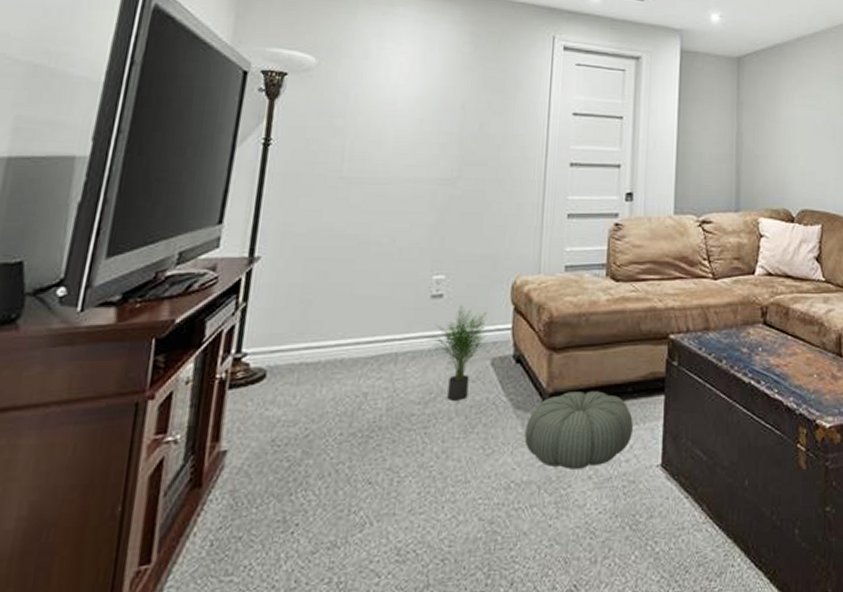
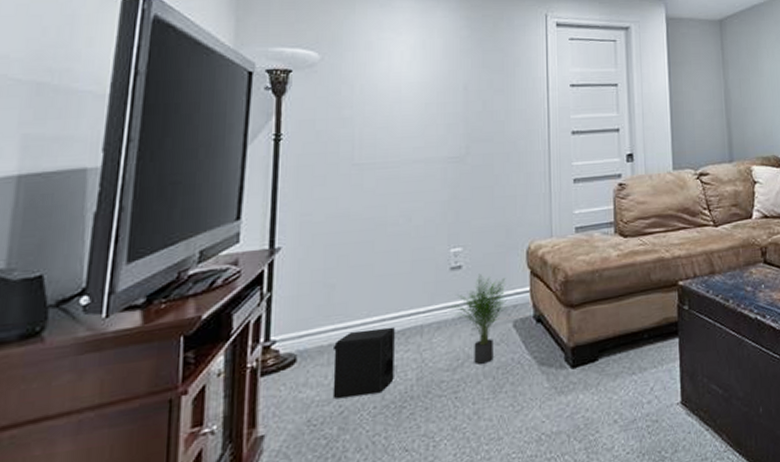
speaker: none [299,351,369,420] -> present [332,326,395,398]
pouf: present [524,391,633,469] -> none [551,340,652,416]

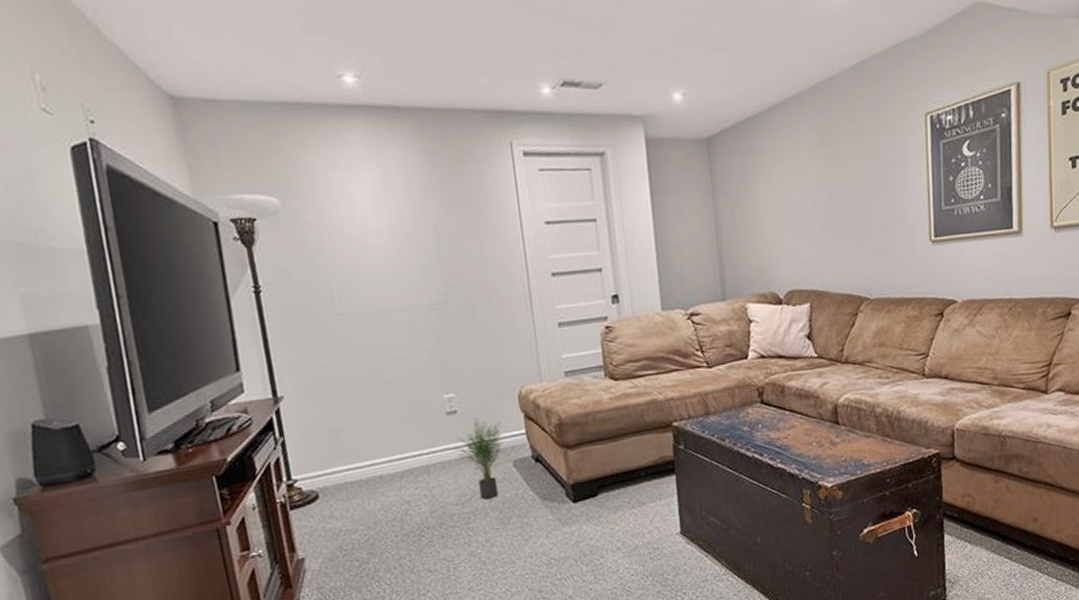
speaker: present [332,326,395,398] -> none [349,467,410,528]

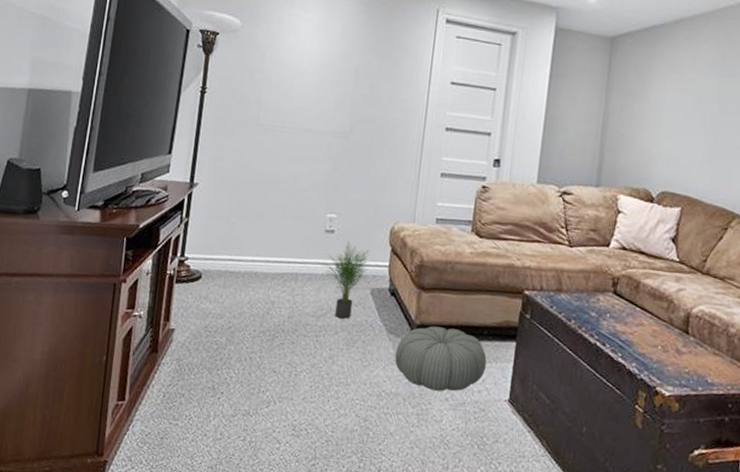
pouf: none [554,478,651,544] -> present [395,326,487,392]

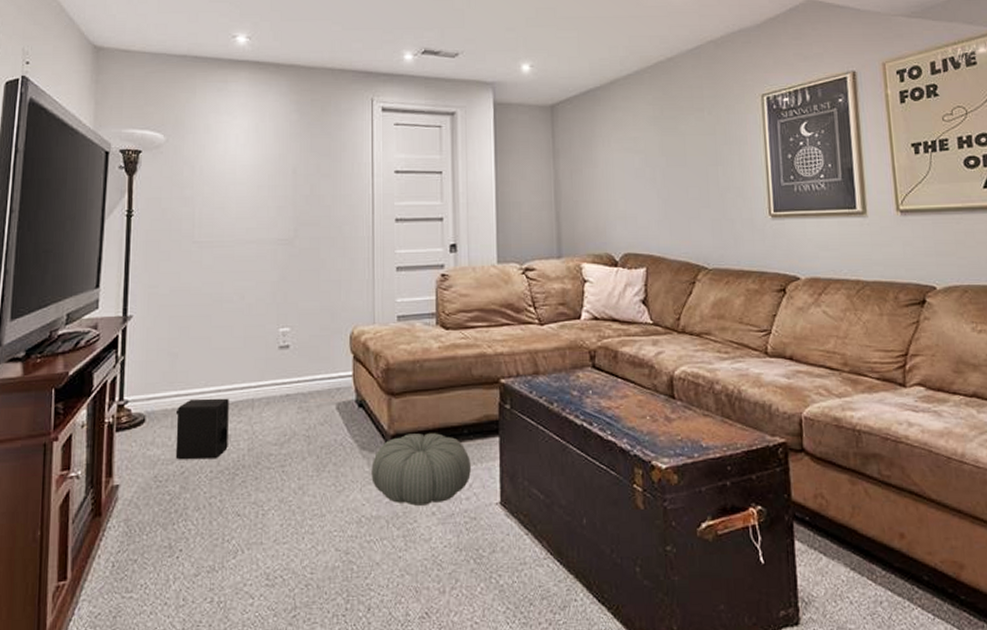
speaker: none [224,264,276,320] -> present [175,398,229,459]
potted plant: present [321,241,370,319] -> none [278,354,332,442]

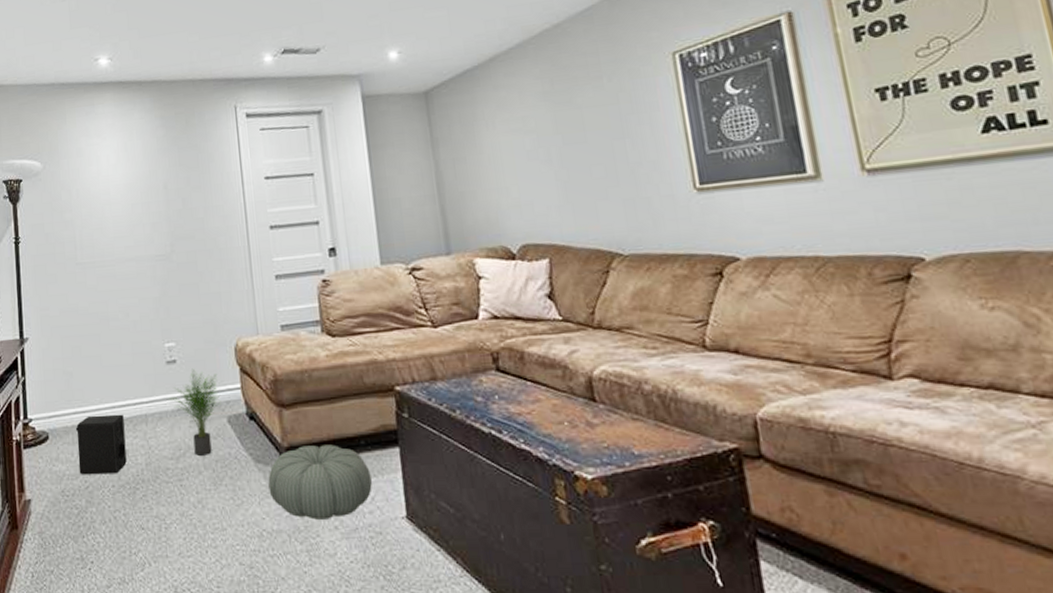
potted plant: none [278,354,332,442] -> present [169,368,221,456]

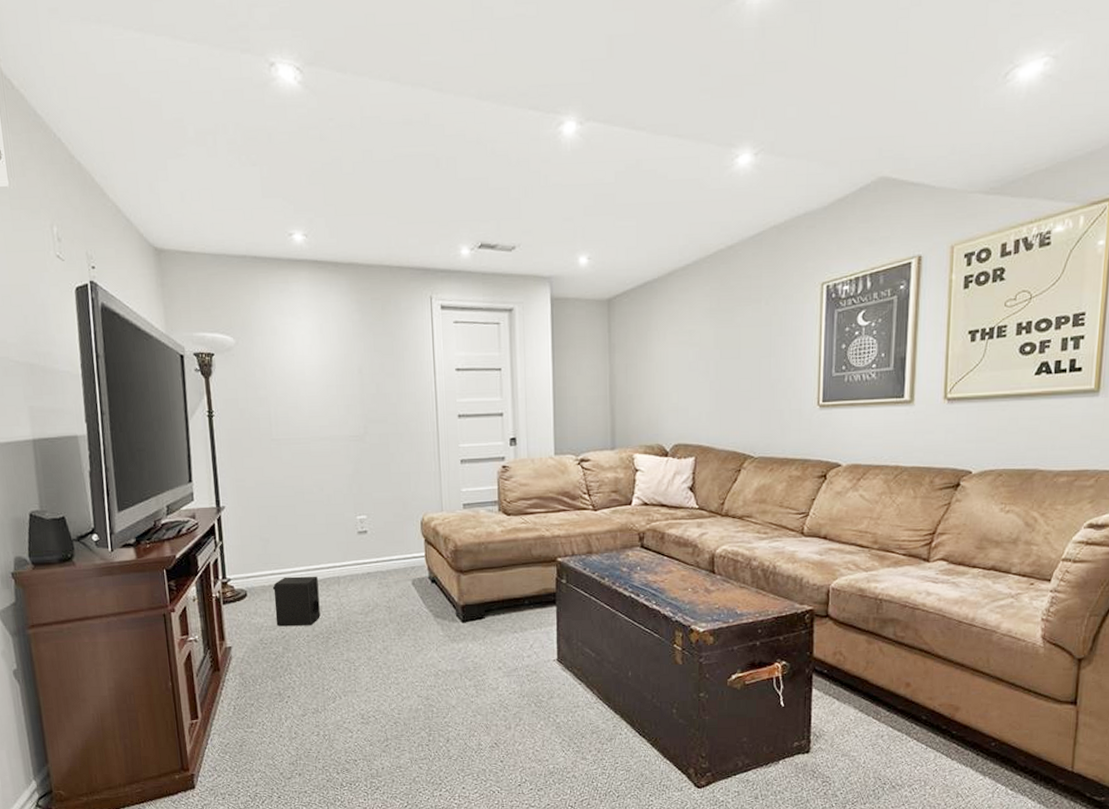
potted plant: present [169,368,221,456] -> none [360,538,407,611]
pouf: present [268,445,372,520] -> none [445,604,532,662]

